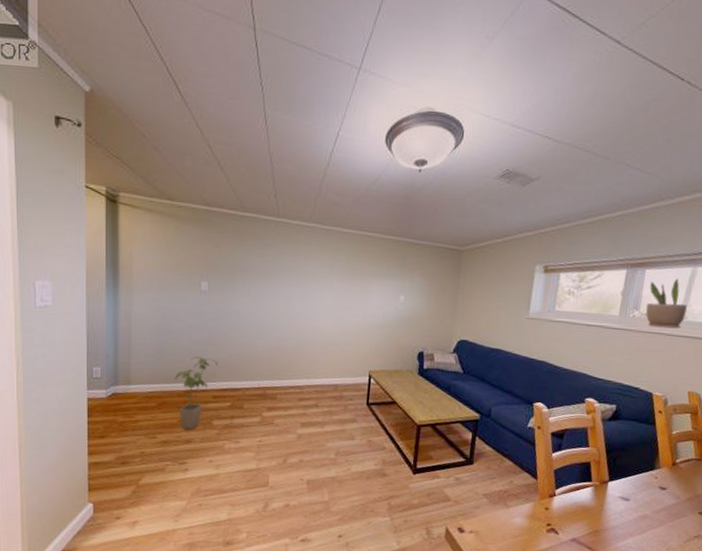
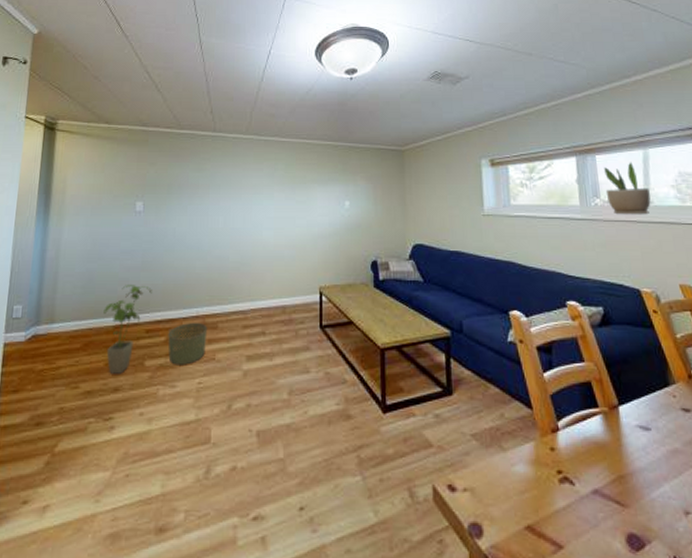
basket: none [232,393,268,427] -> present [168,323,208,365]

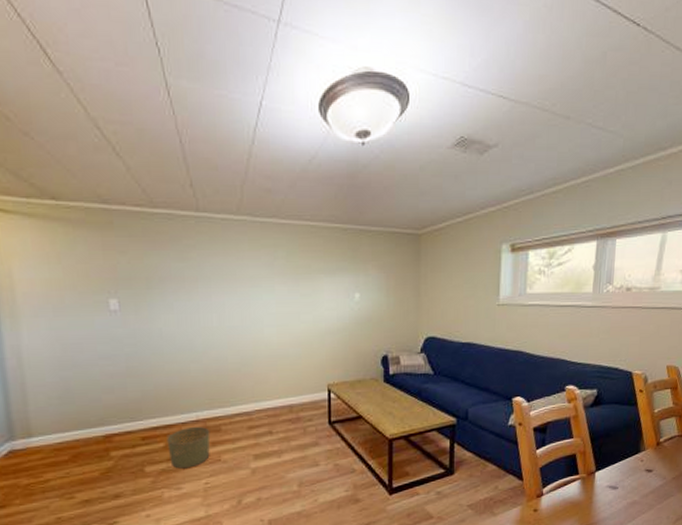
house plant: present [103,285,152,374] -> none [89,392,143,482]
potted plant: present [604,162,651,215] -> none [619,246,660,301]

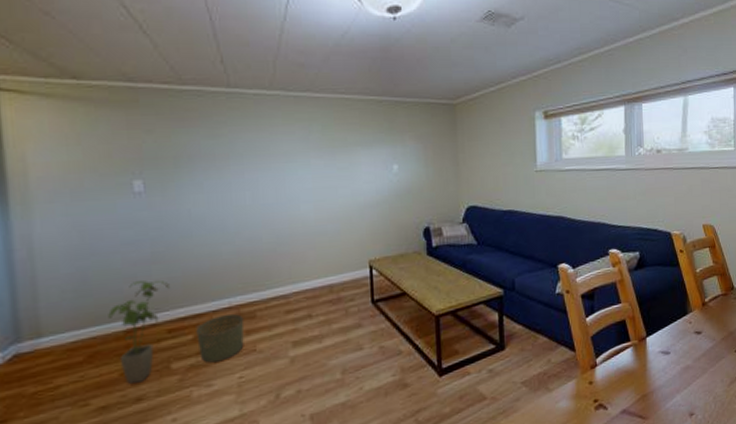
house plant: none [89,392,143,482] -> present [108,280,170,384]

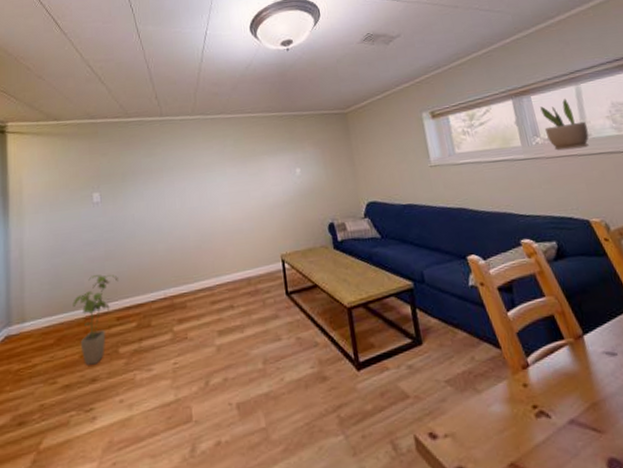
basket: present [196,314,245,363] -> none [138,304,177,349]
potted plant: none [648,109,686,163] -> present [540,99,590,151]

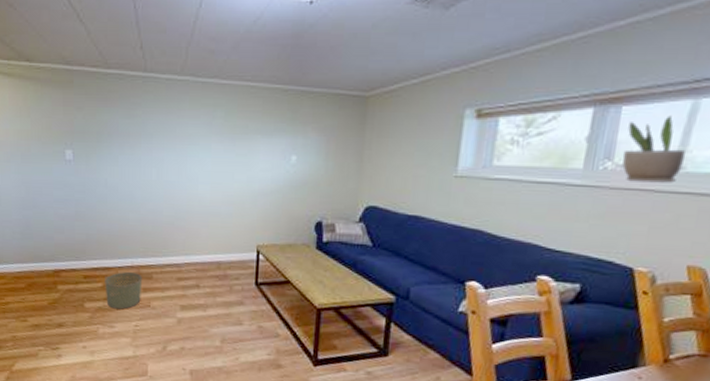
house plant: present [73,274,118,365] -> none [43,233,87,313]
basket: none [138,304,177,349] -> present [105,272,143,310]

